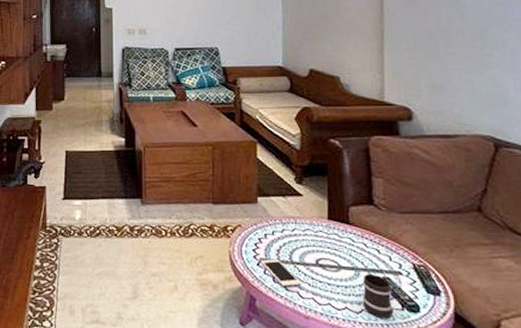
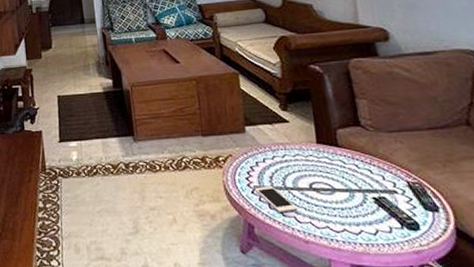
mug: present [362,273,392,318] -> none [358,194,393,238]

